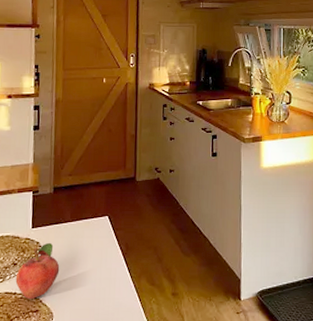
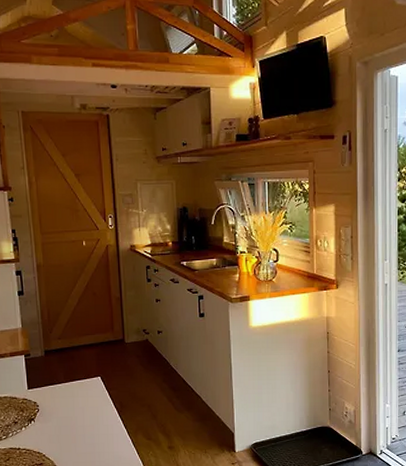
fruit: present [15,242,60,300] -> none [17,402,59,454]

